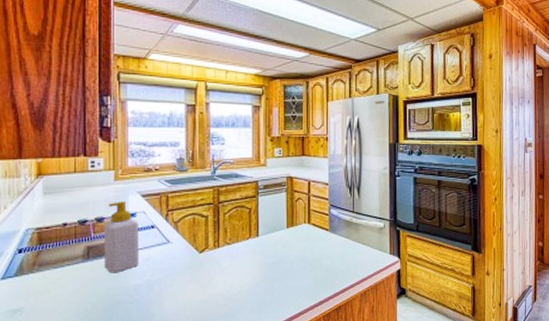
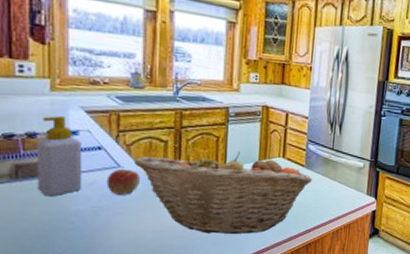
apple: none [159,244,187,268] -> present [106,168,141,195]
fruit basket: none [180,220,338,301] -> present [134,151,313,234]

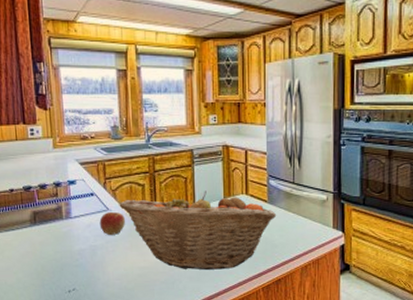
soap bottle: present [36,116,83,197] -> none [46,169,82,238]

